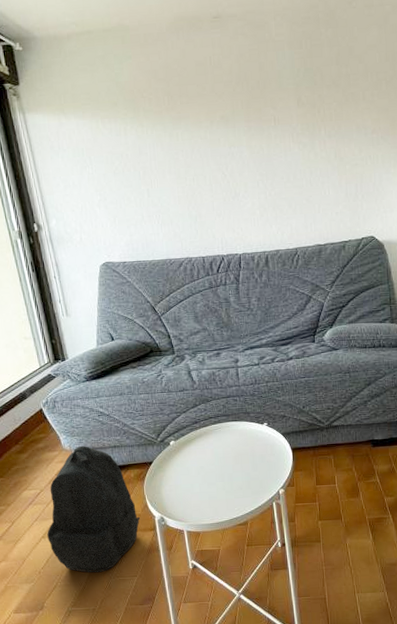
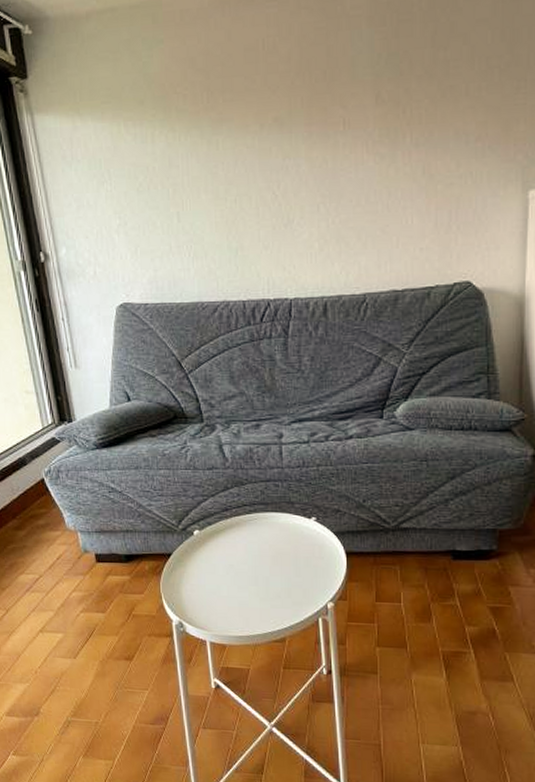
backpack: present [47,445,140,573] -> none [46,526,154,681]

